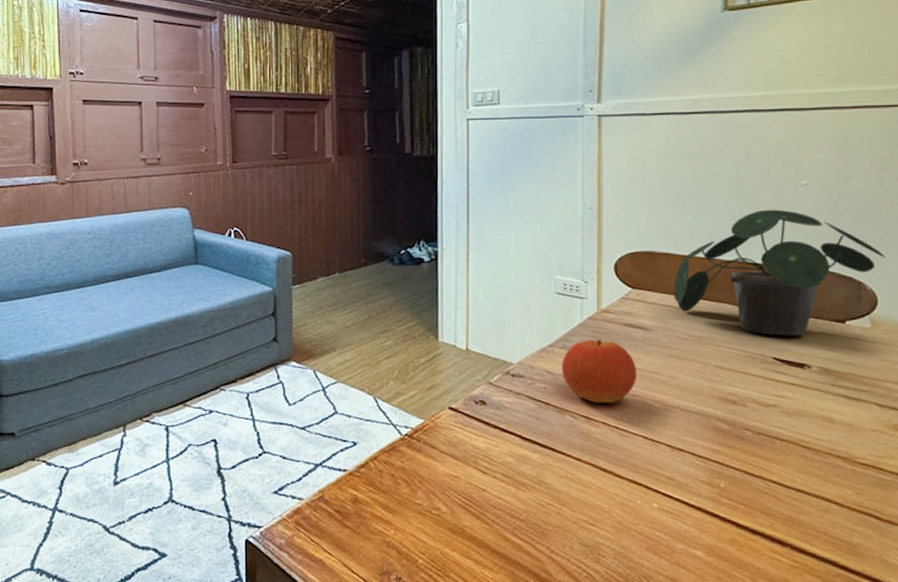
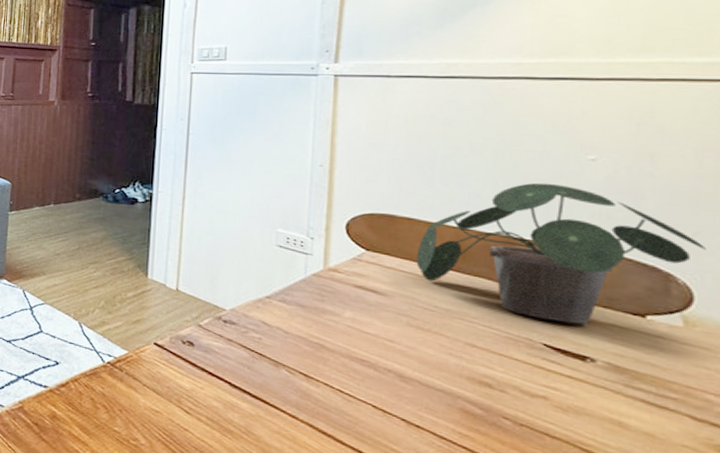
fruit: present [561,340,636,403] -> none [279,296,367,365]

